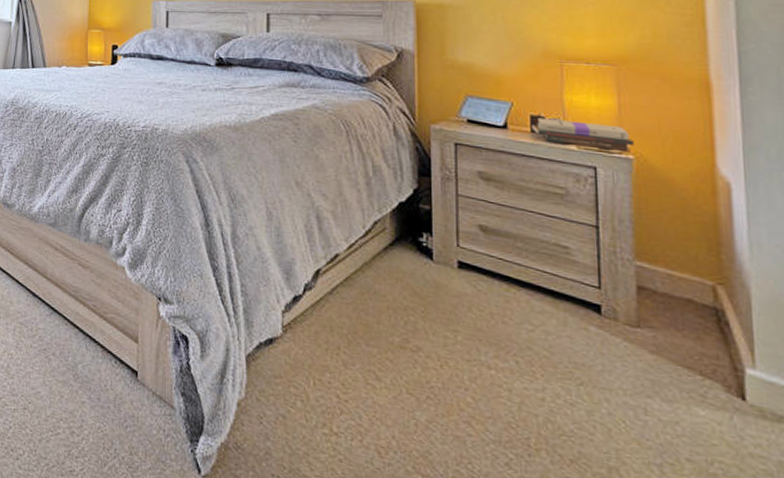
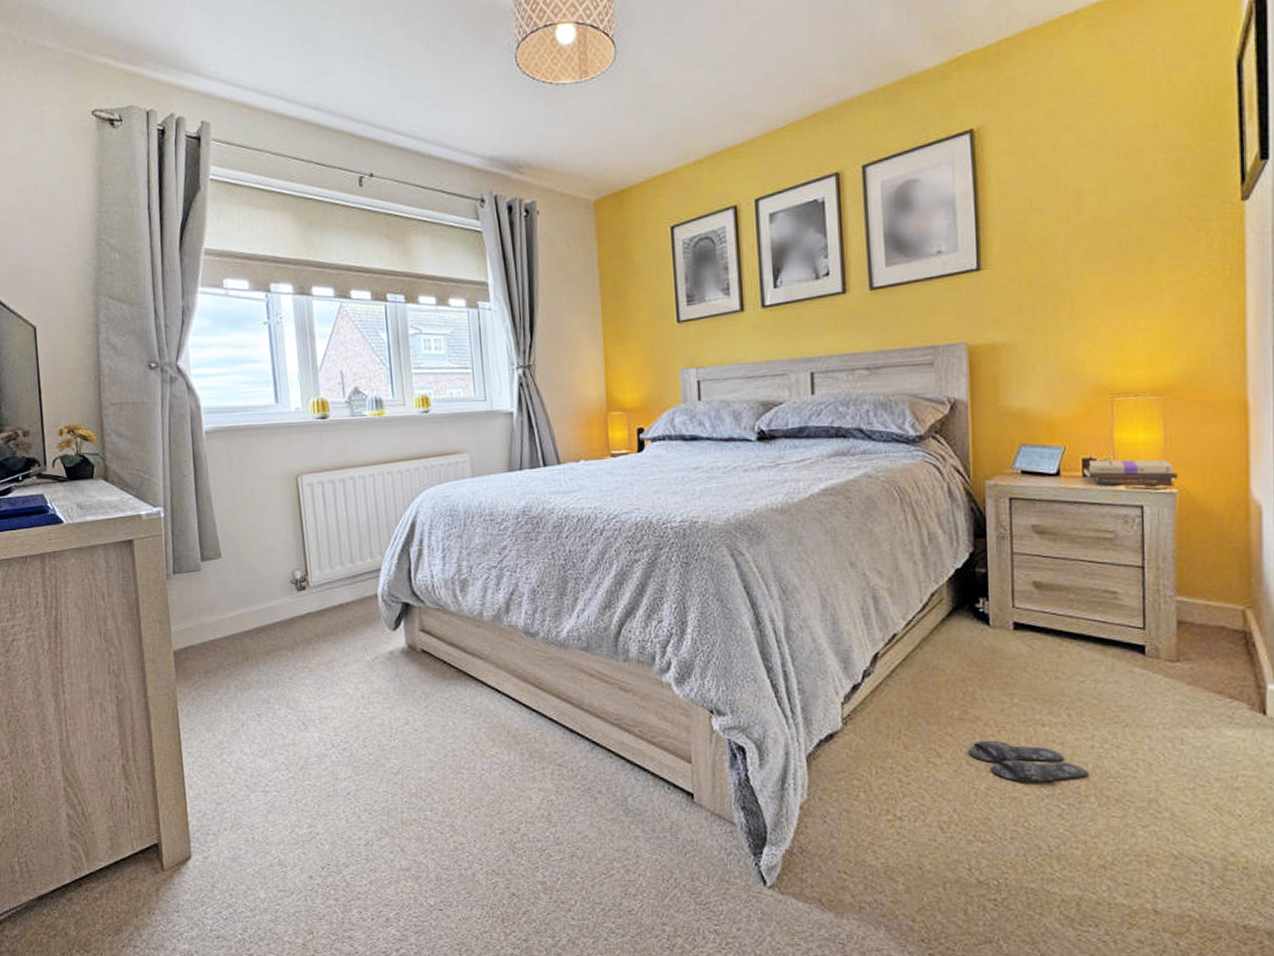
slippers: none [408,371,539,430] -> present [968,740,1089,784]

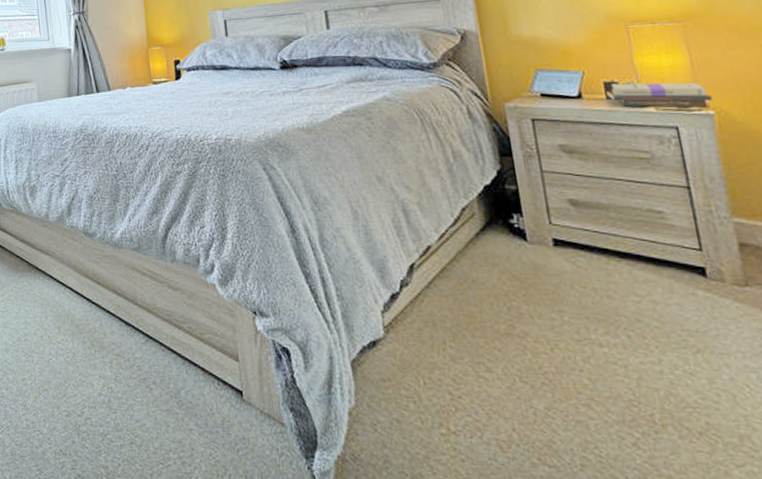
slippers: present [968,740,1089,784] -> none [520,357,662,408]

